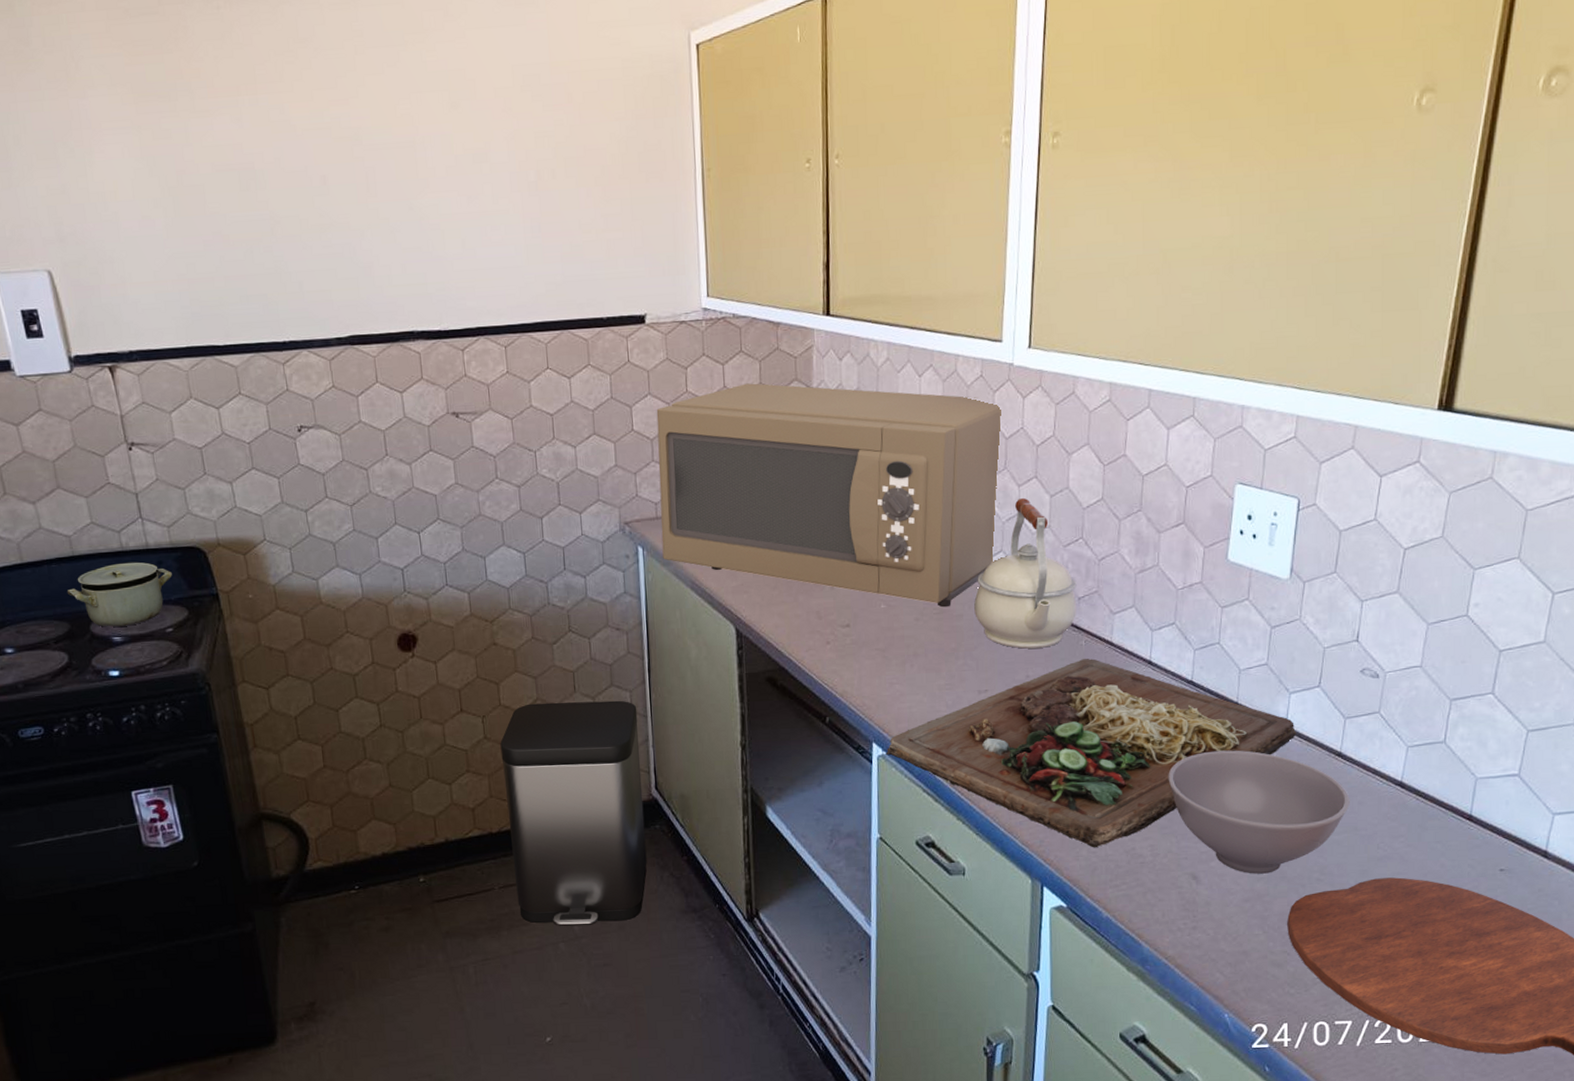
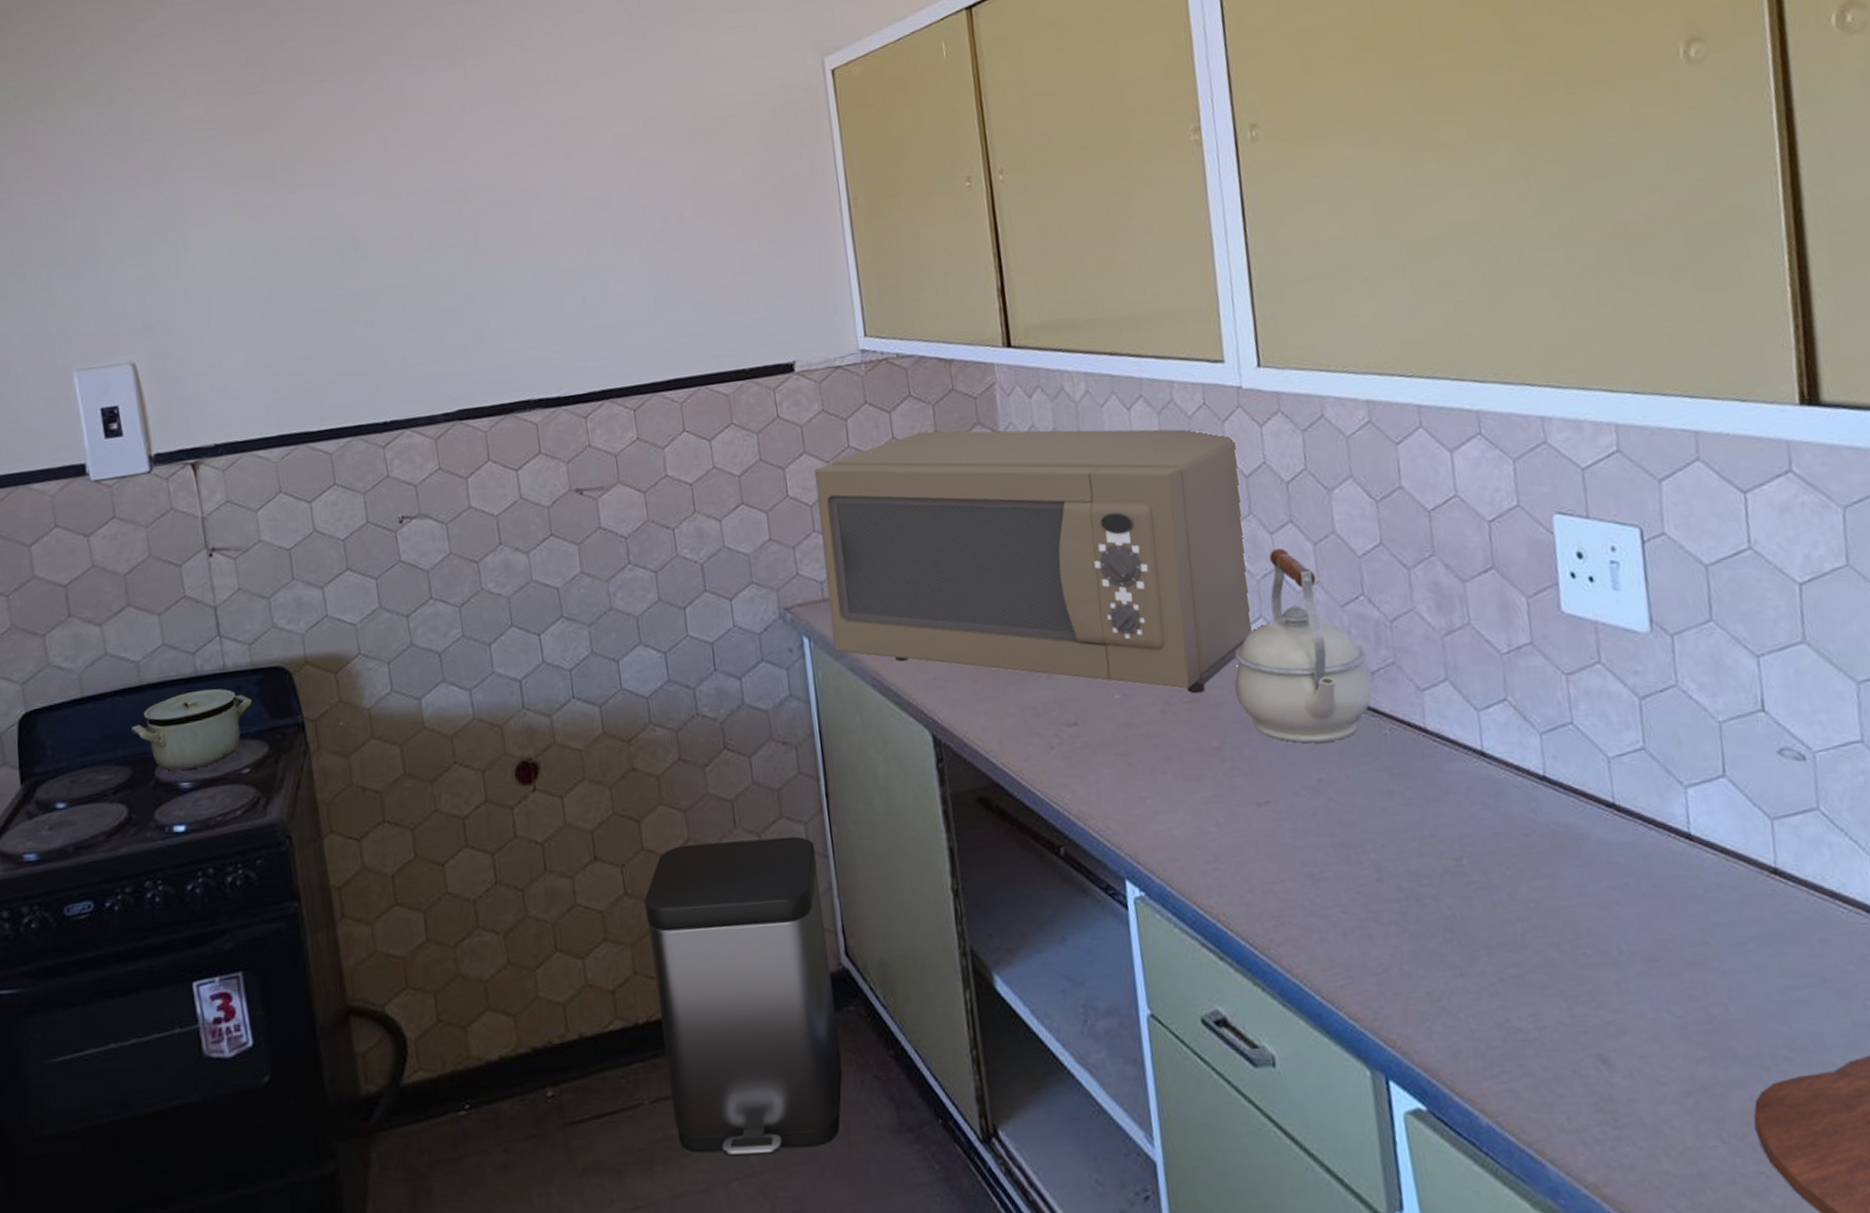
cutting board: present [885,659,1297,847] -> none [1144,752,1708,1019]
bowl: present [1168,750,1350,874] -> none [1536,870,1808,1053]

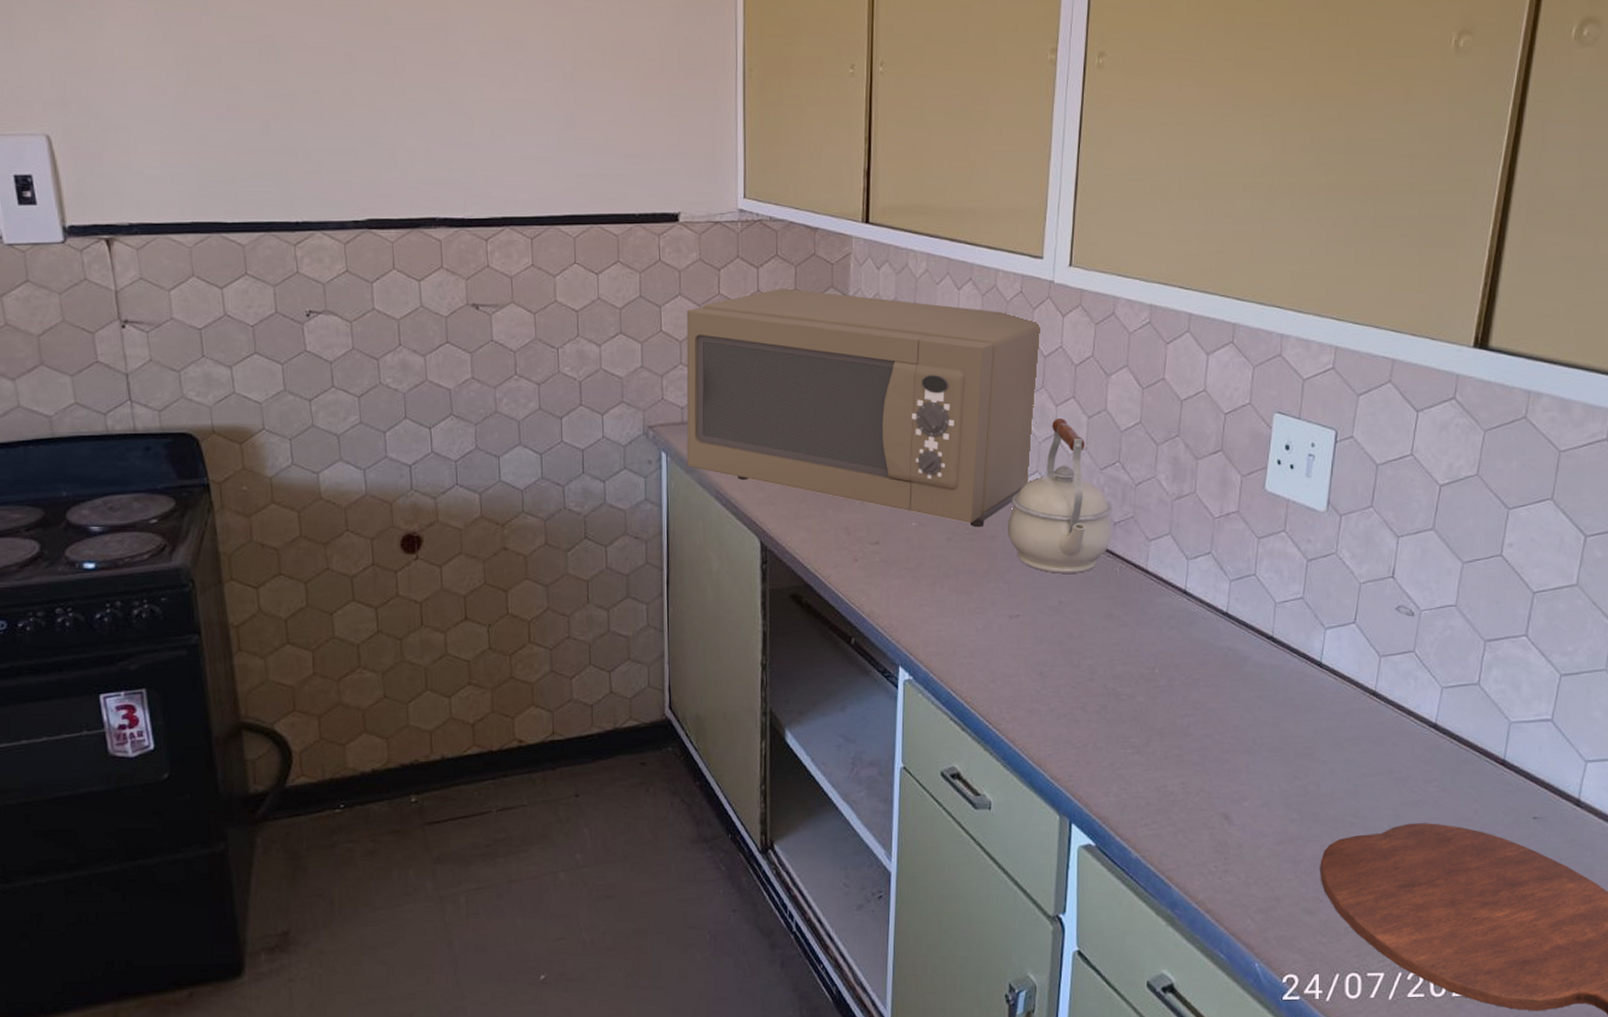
saucepan: present [130,688,252,771] -> none [43,447,160,516]
pedal bin: present [644,836,843,1157] -> none [506,613,657,854]

